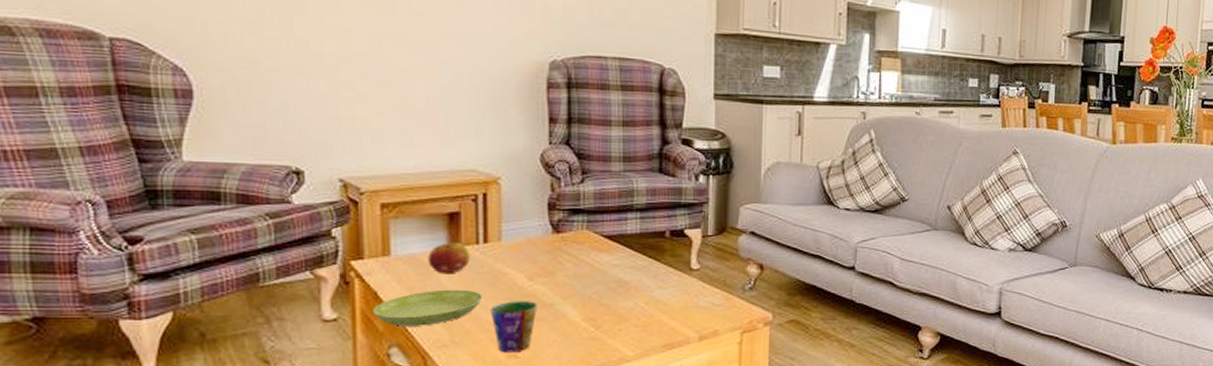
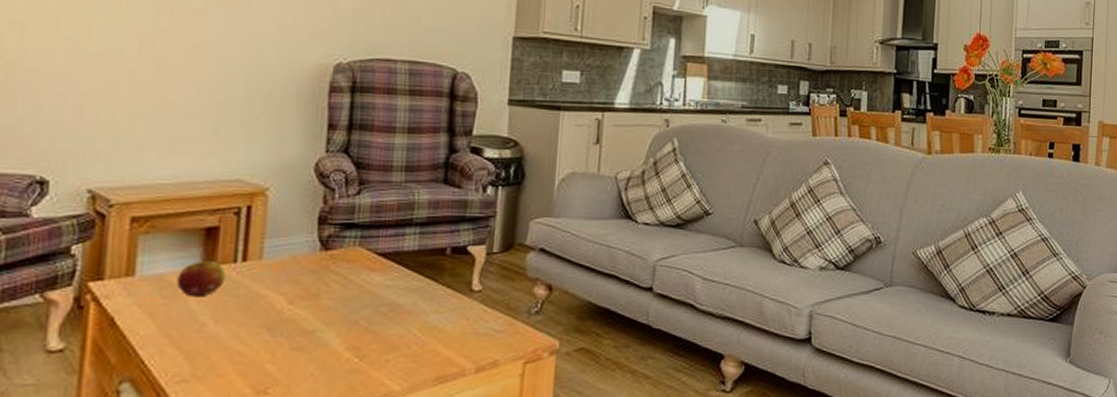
saucer: present [372,289,483,326] -> none [105,314,235,358]
cup: present [490,301,537,353] -> none [241,327,296,388]

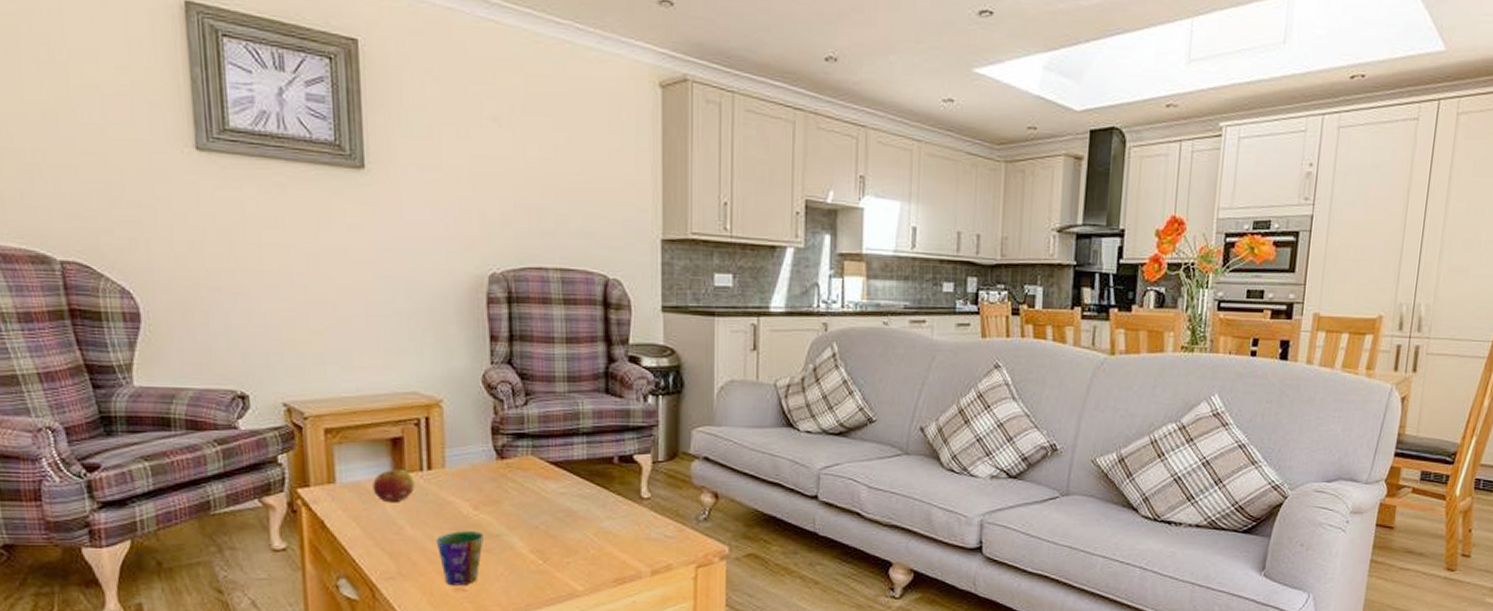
cup: none [241,327,296,388] -> present [436,531,484,586]

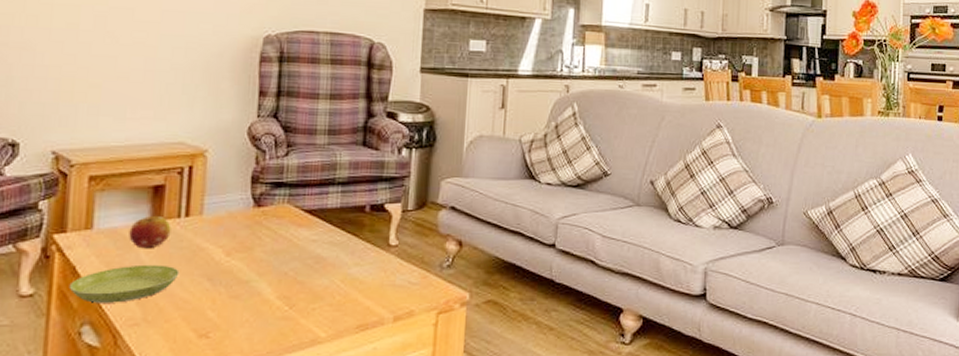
saucer: none [320,518,429,557] -> present [69,264,180,303]
cup: present [436,531,484,586] -> none [185,277,233,332]

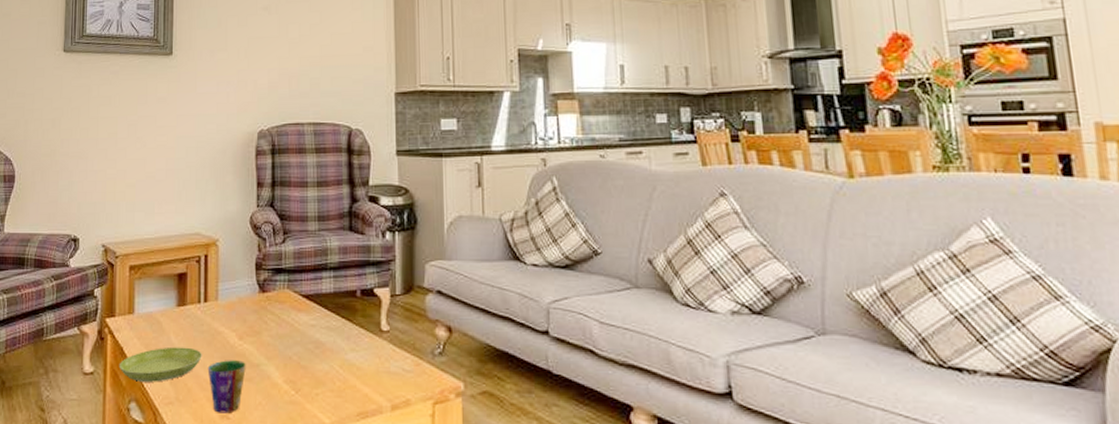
fruit: present [129,215,171,249] -> none [161,301,194,332]
cup: none [185,277,233,332] -> present [207,360,246,414]

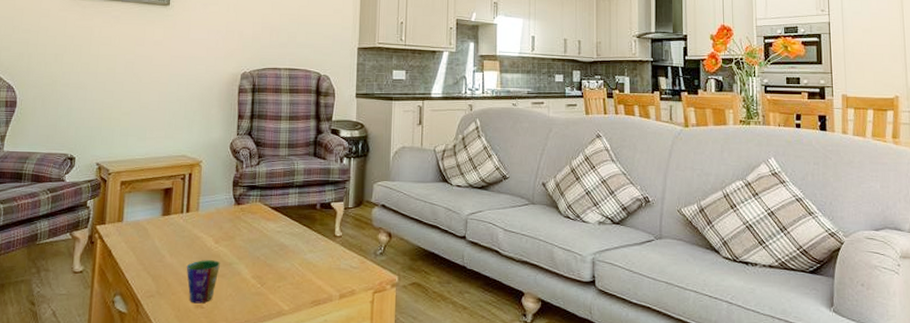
saucer: present [119,346,202,382] -> none [106,249,182,279]

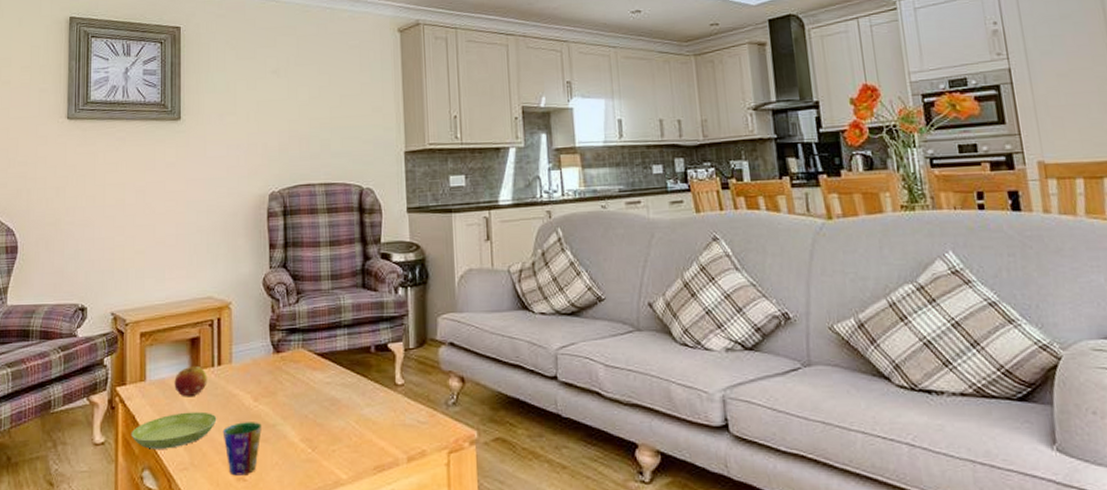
saucer: none [106,249,182,279] -> present [131,411,217,449]
fruit: none [147,211,177,237] -> present [174,365,207,397]

